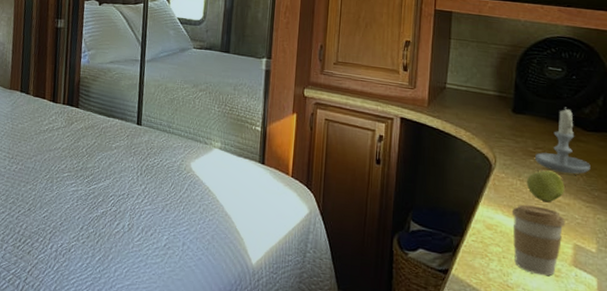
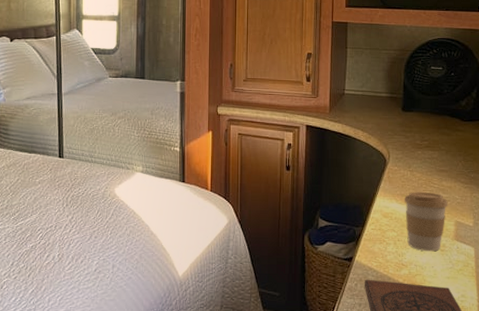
apple: present [526,170,565,202] -> none [415,159,447,187]
candle: present [534,107,591,174] -> none [421,101,467,161]

